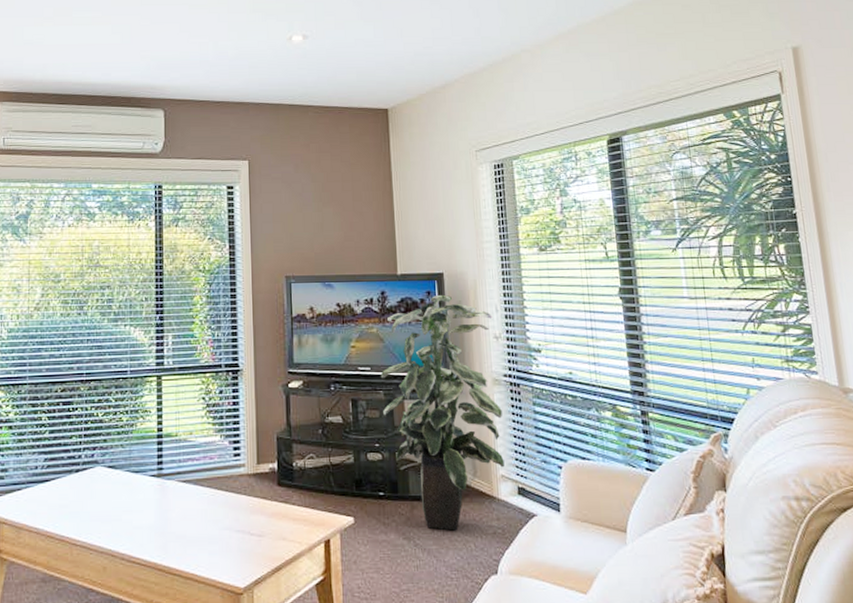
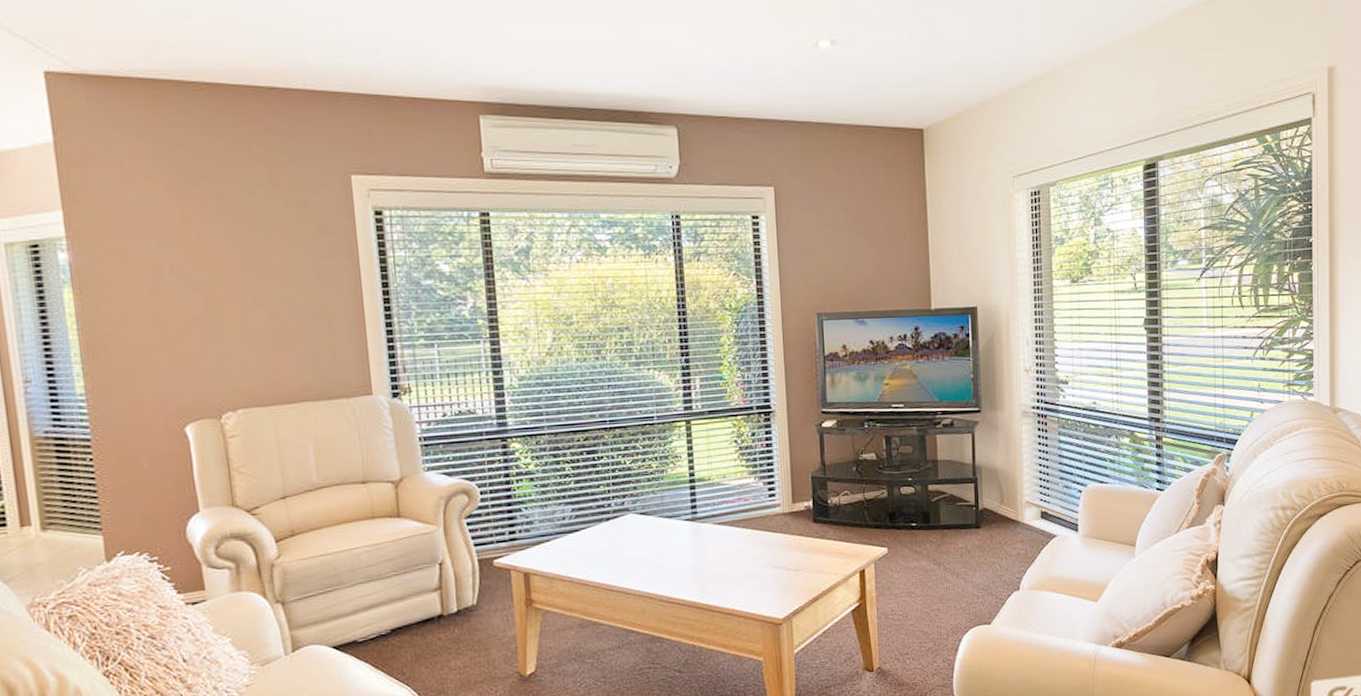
indoor plant: present [380,294,505,531] -> none [913,329,1030,555]

